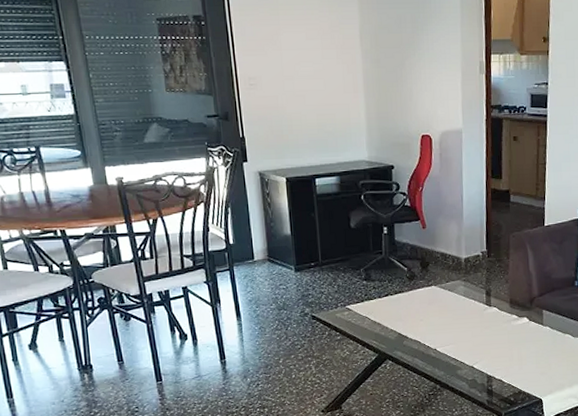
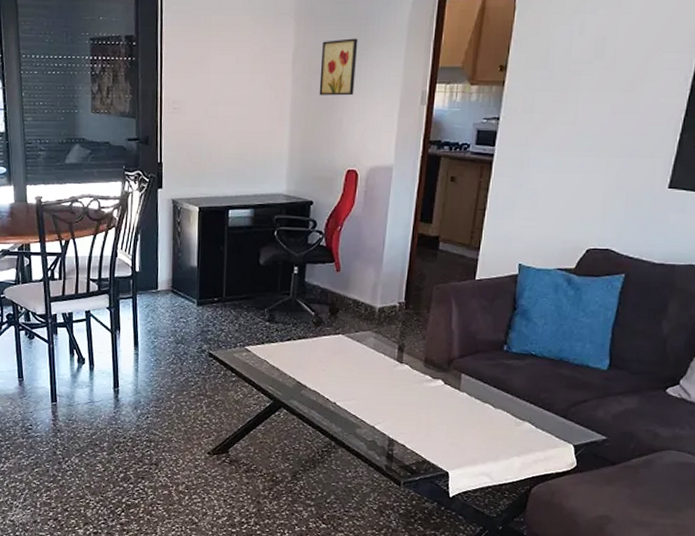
wall art: none [386,15,420,68] -> present [319,38,358,96]

